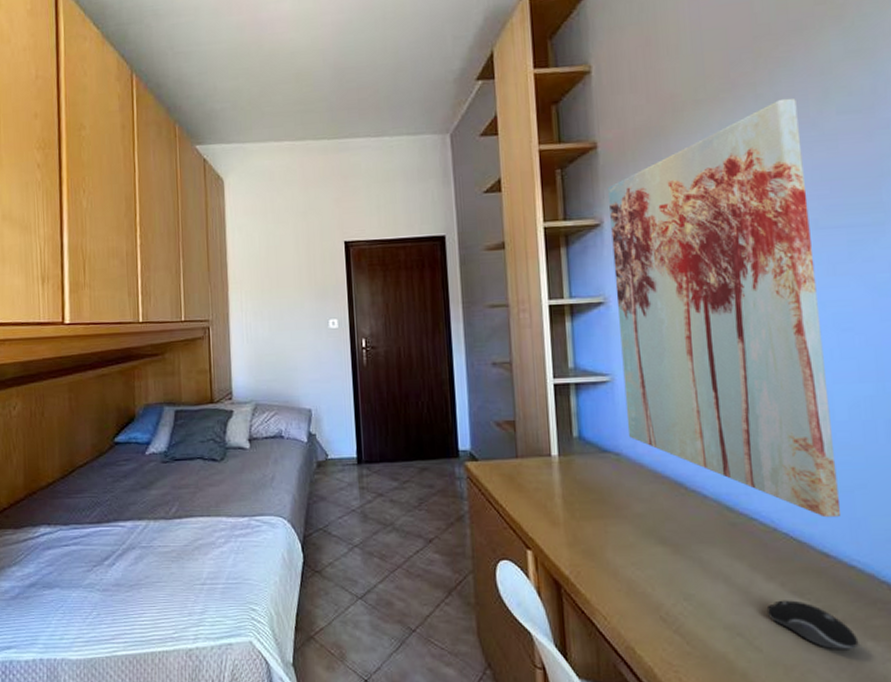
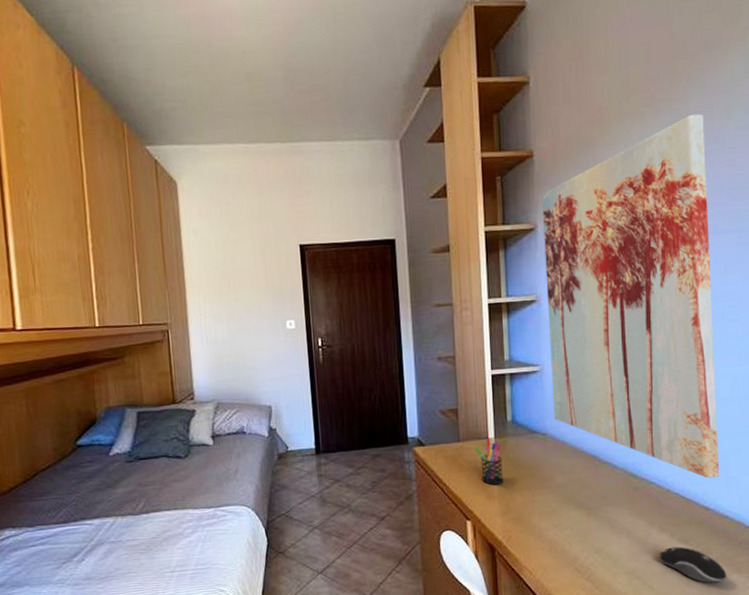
pen holder: none [536,455,570,511] -> present [475,437,503,486]

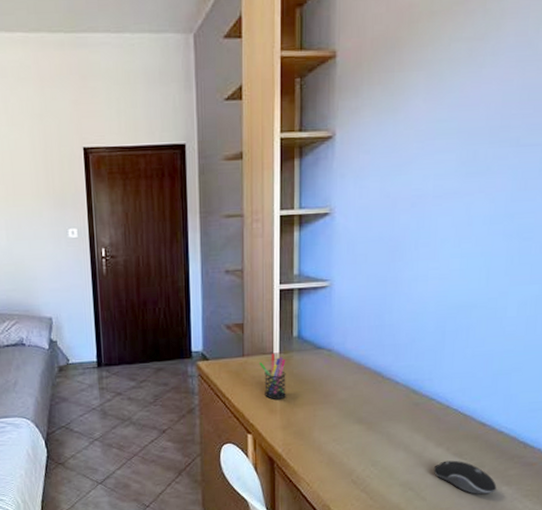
wall art: present [542,113,720,479] -> none [340,15,519,396]

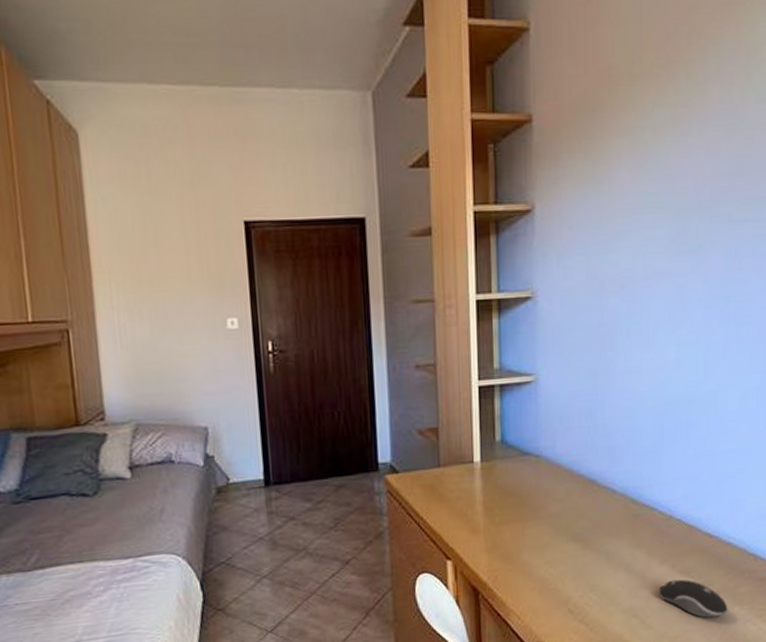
pen holder: present [259,353,286,400] -> none [458,461,490,518]

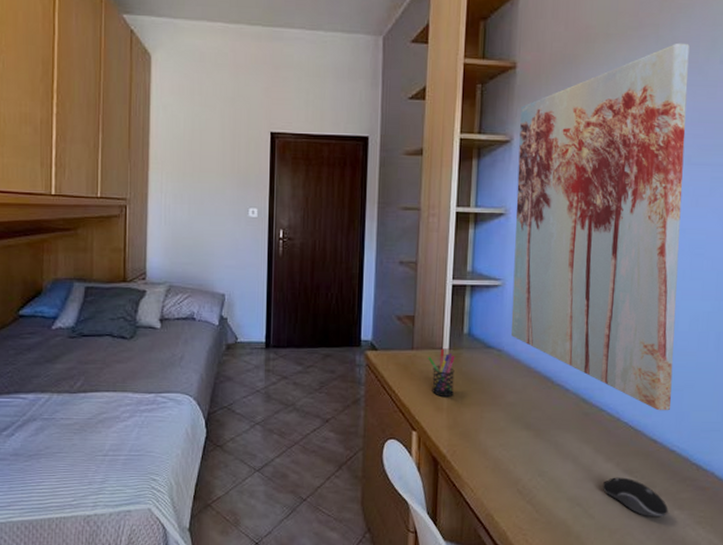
pen holder: none [458,461,490,518] -> present [428,348,455,398]
wall art: none [541,80,725,502] -> present [510,42,690,411]

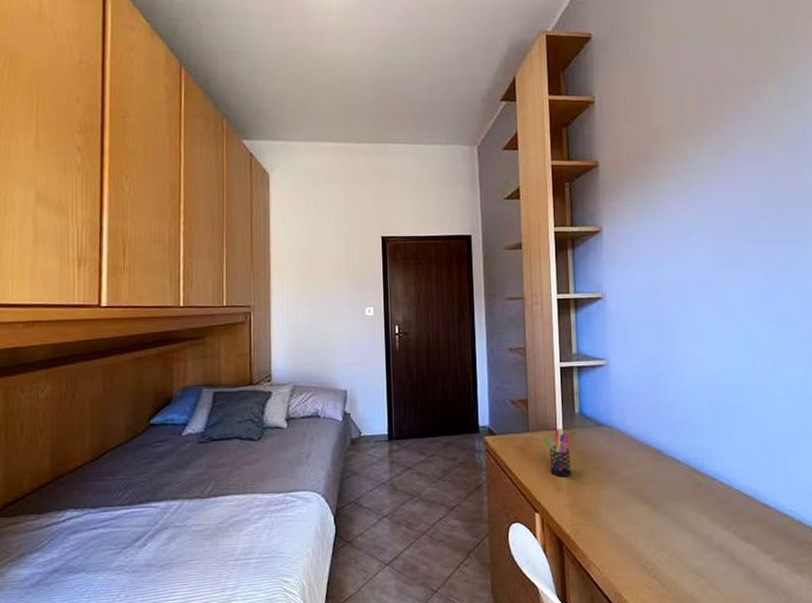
wall art: present [510,42,690,411] -> none [607,136,779,476]
computer mouse: present [602,477,669,518] -> none [723,545,790,584]

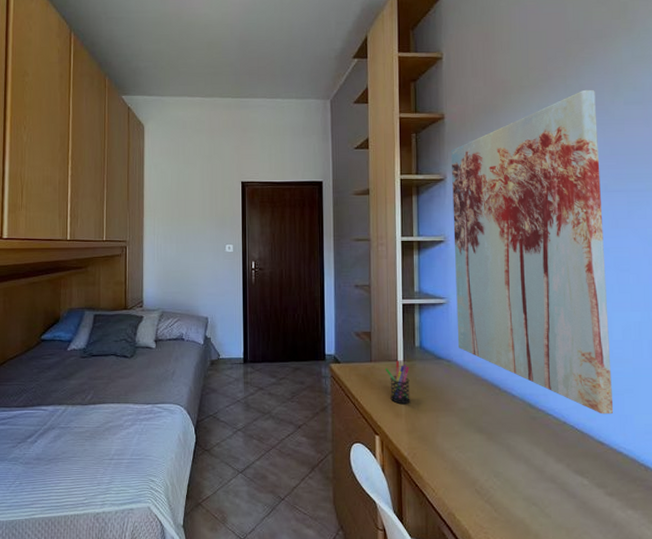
wall art: none [607,136,779,476] -> present [451,89,614,415]

